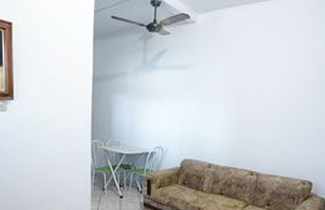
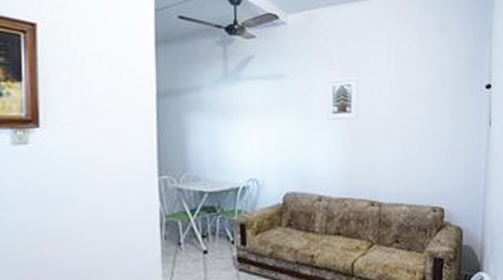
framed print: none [221,69,253,104] -> present [326,77,360,120]

